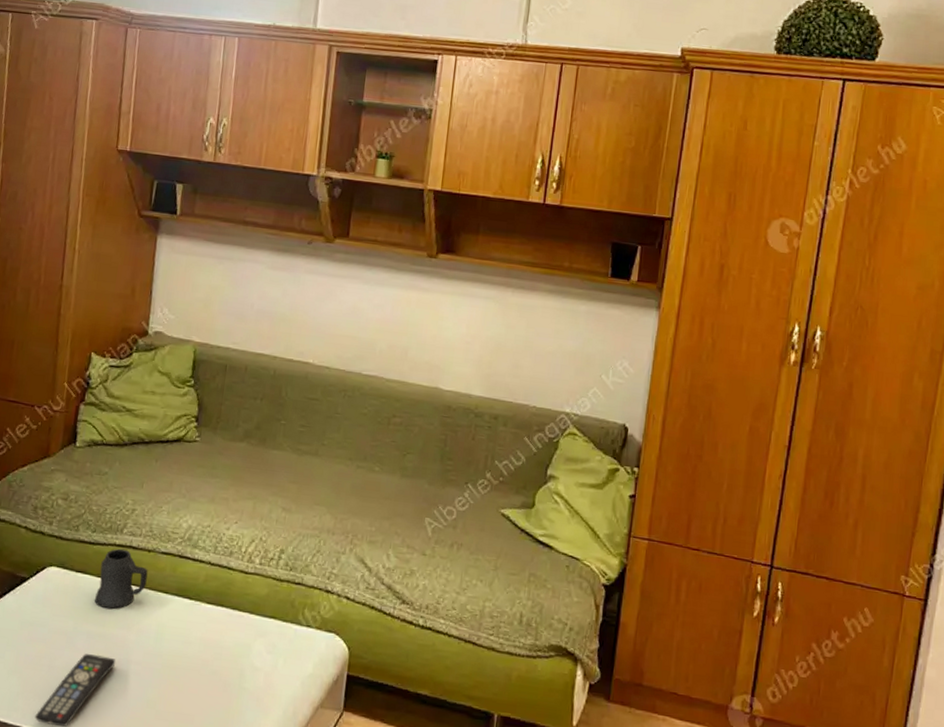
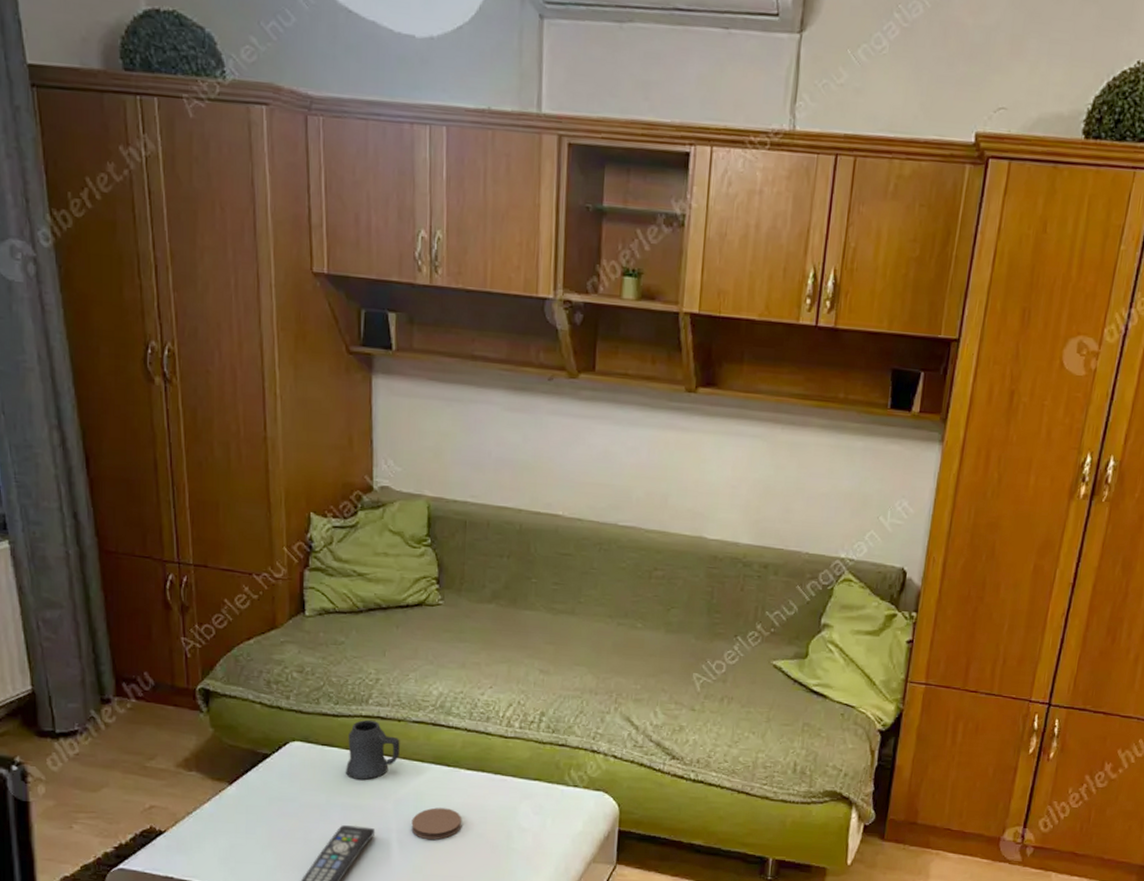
coaster: none [149,641,199,674] -> present [411,807,462,840]

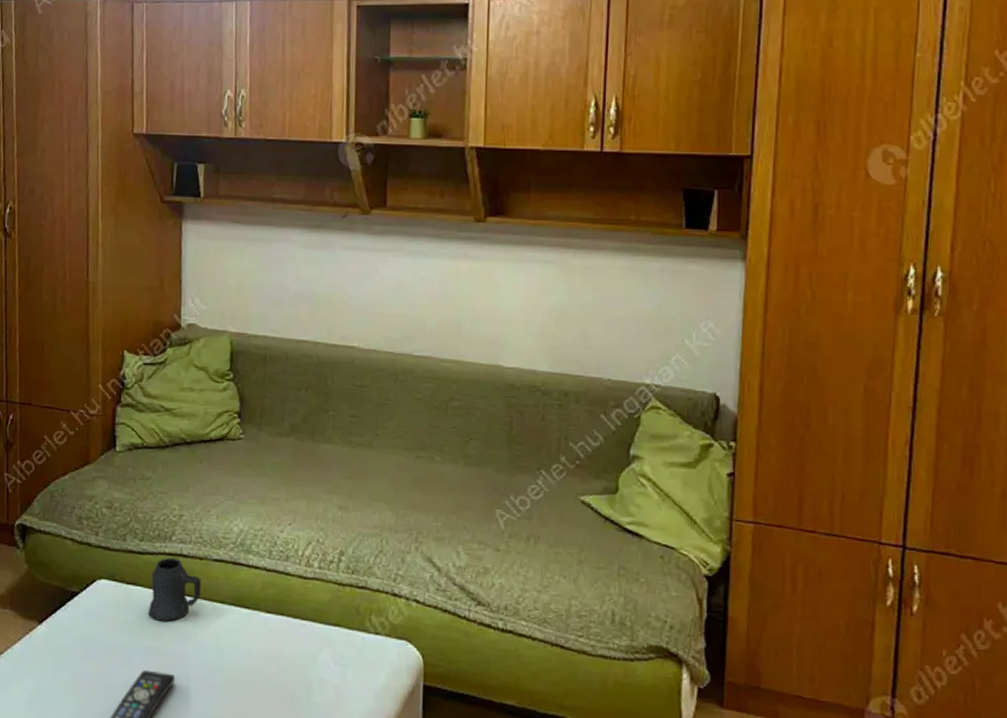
coaster: present [411,807,462,840] -> none [211,654,262,690]

